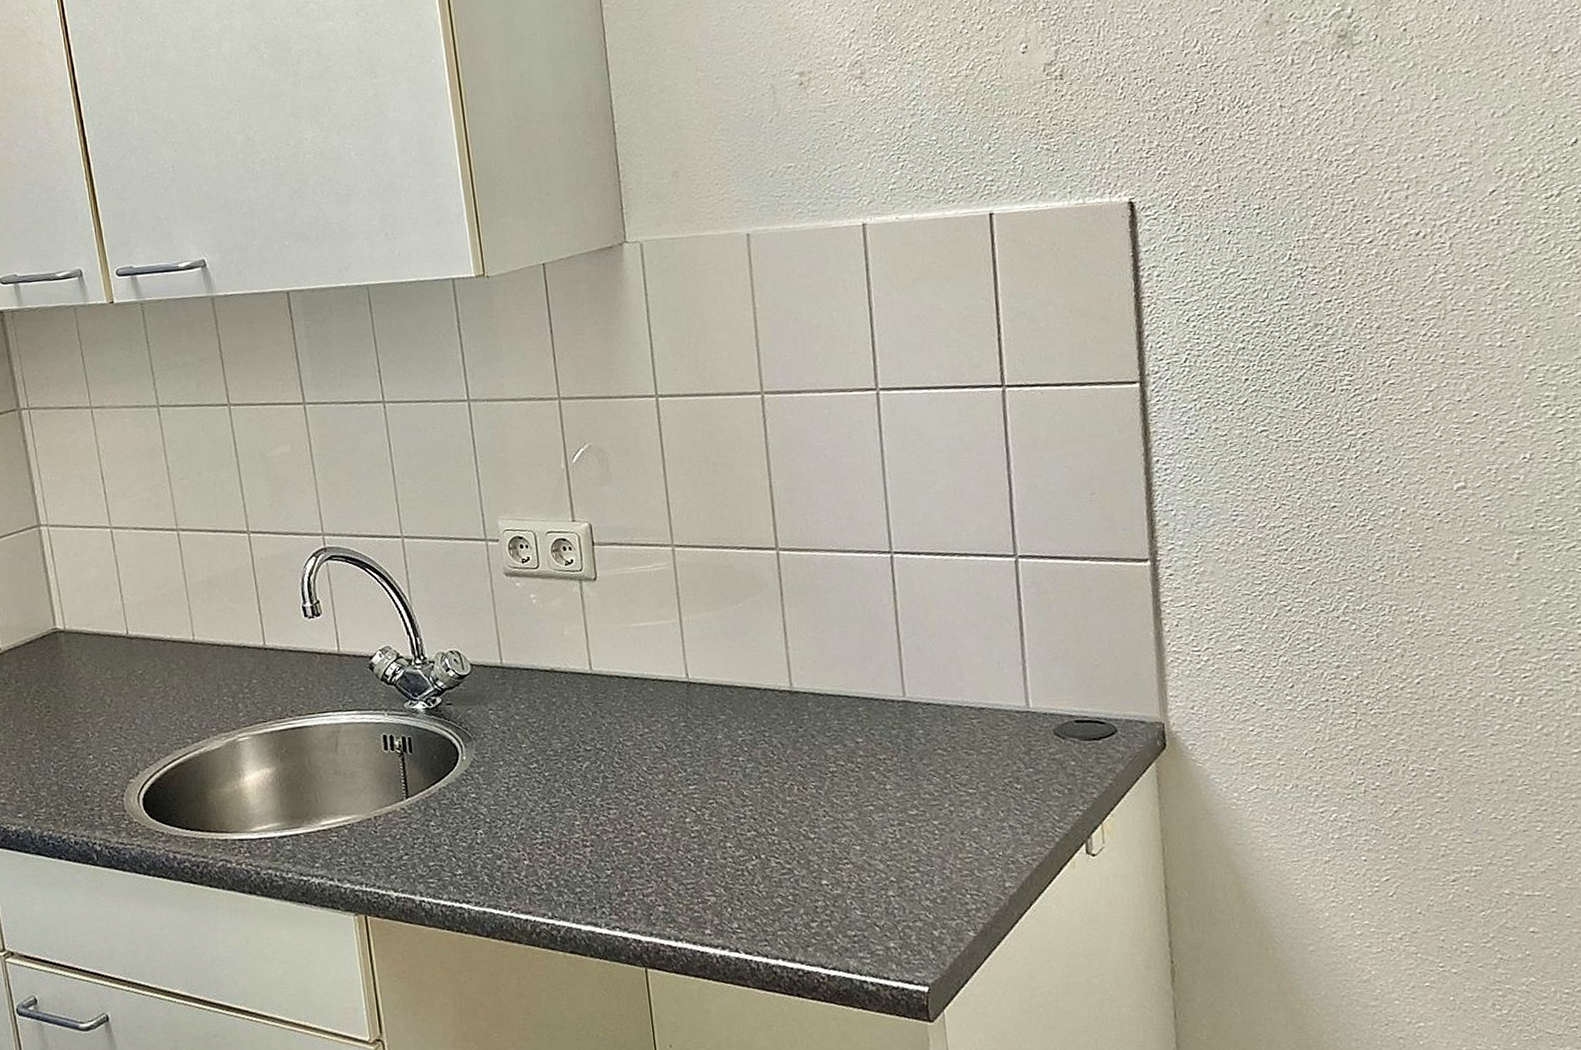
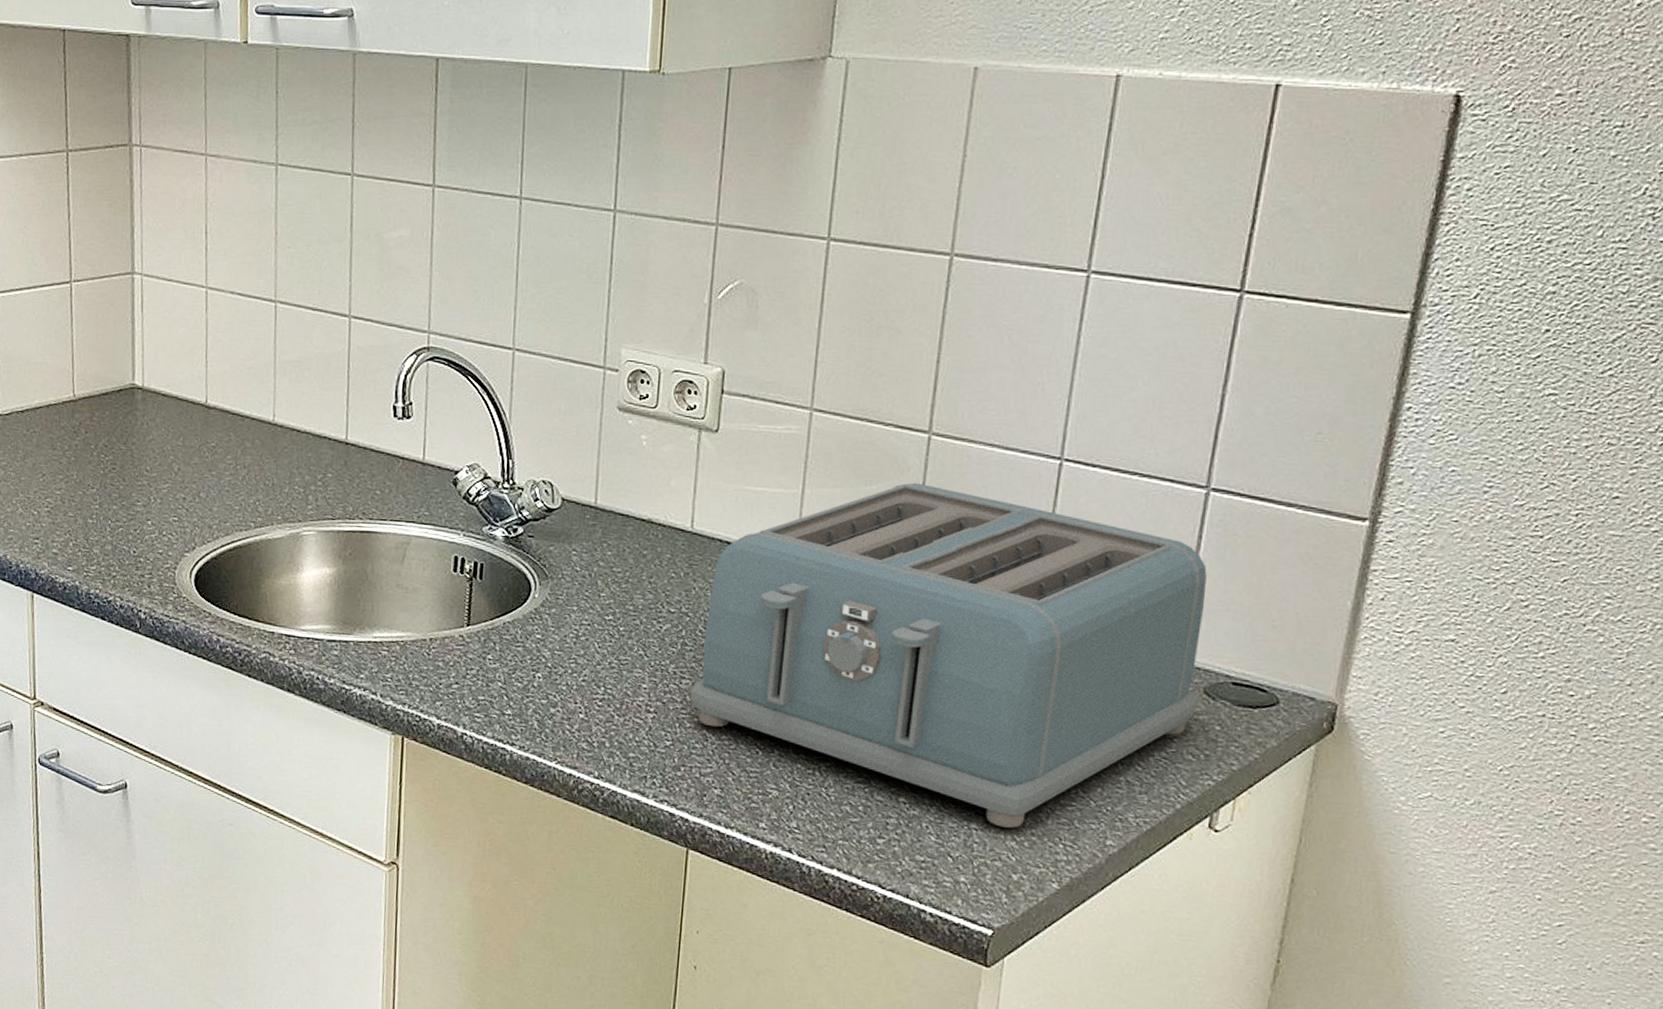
toaster: none [618,594,1053,890] -> present [689,482,1207,828]

